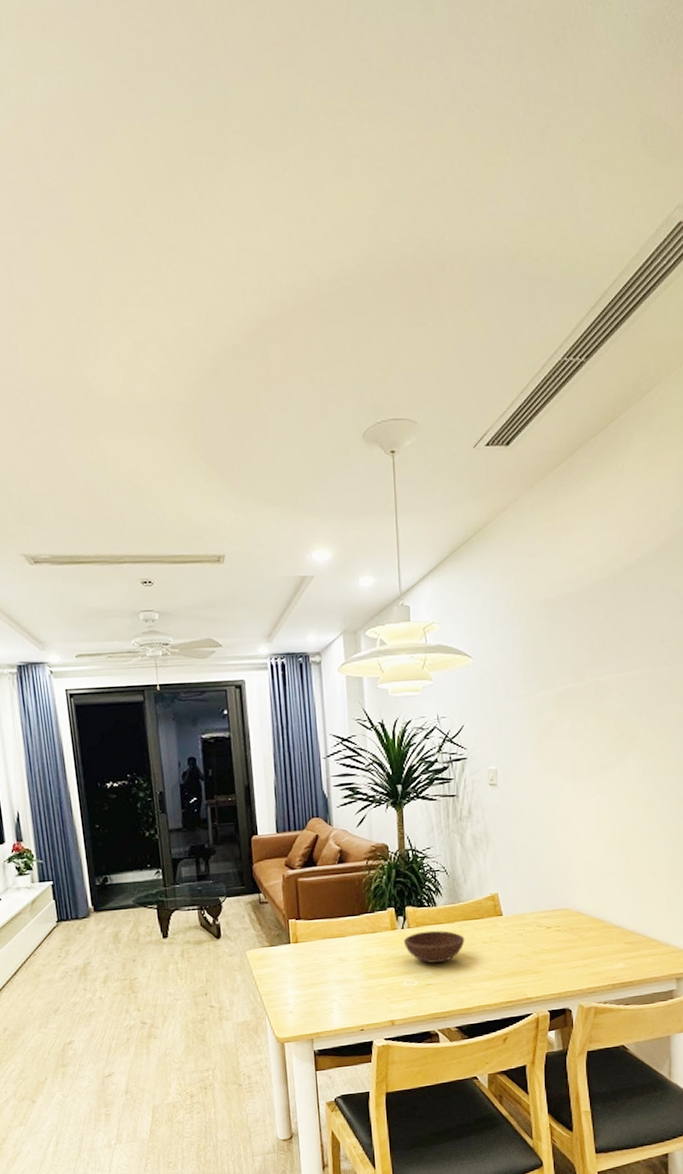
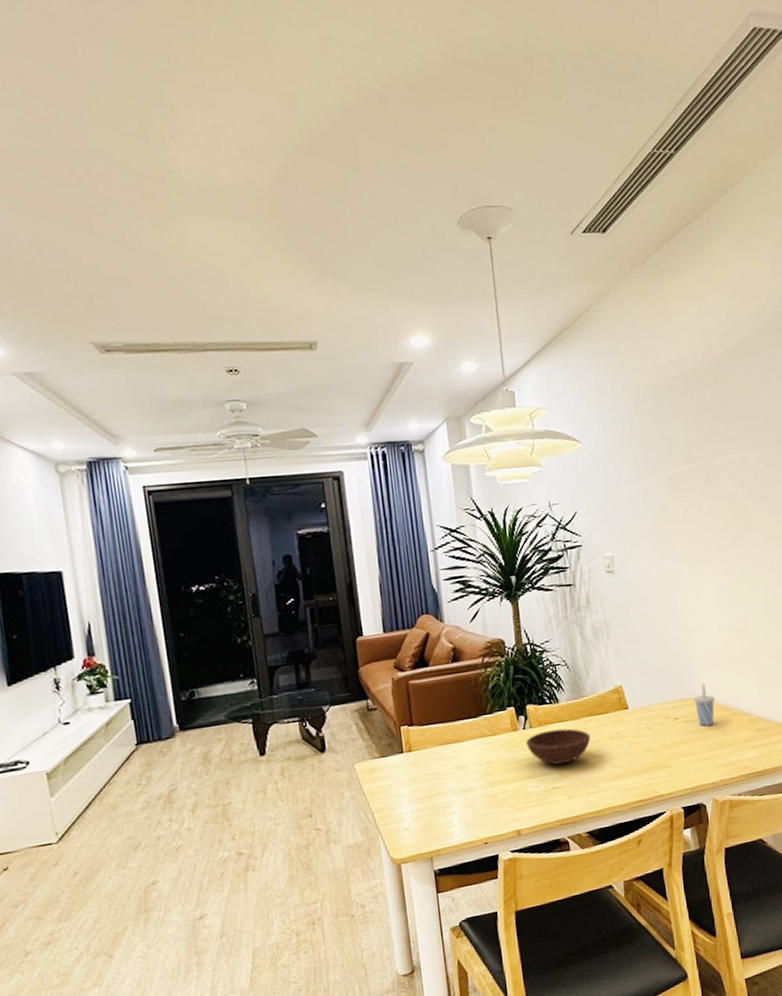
cup: none [567,896,588,936] -> present [693,683,715,726]

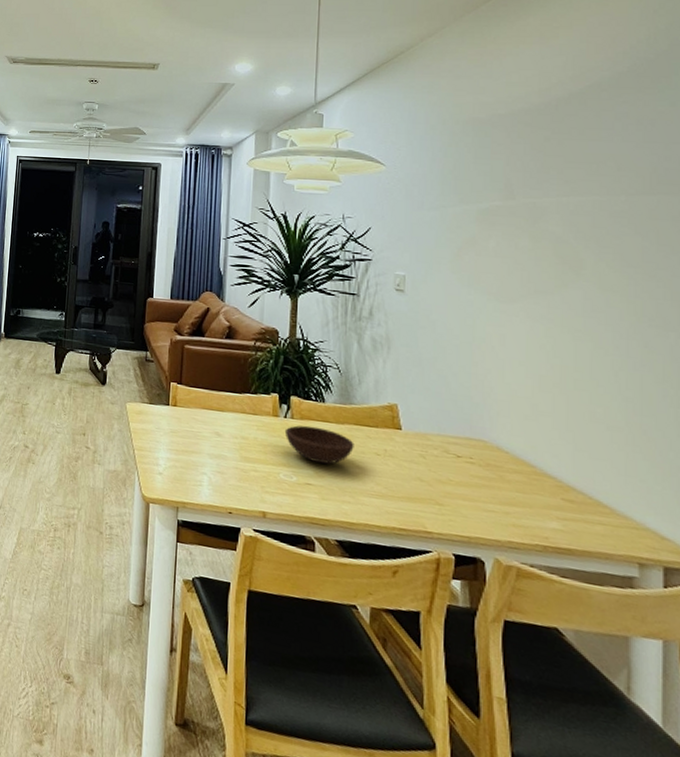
cup: present [693,683,715,726] -> none [483,428,512,476]

